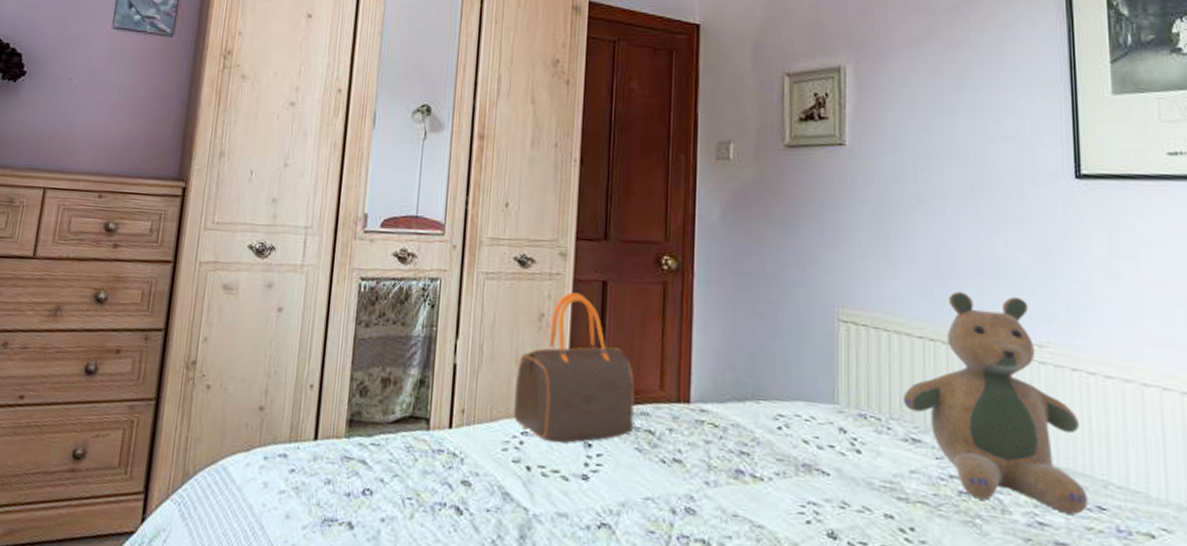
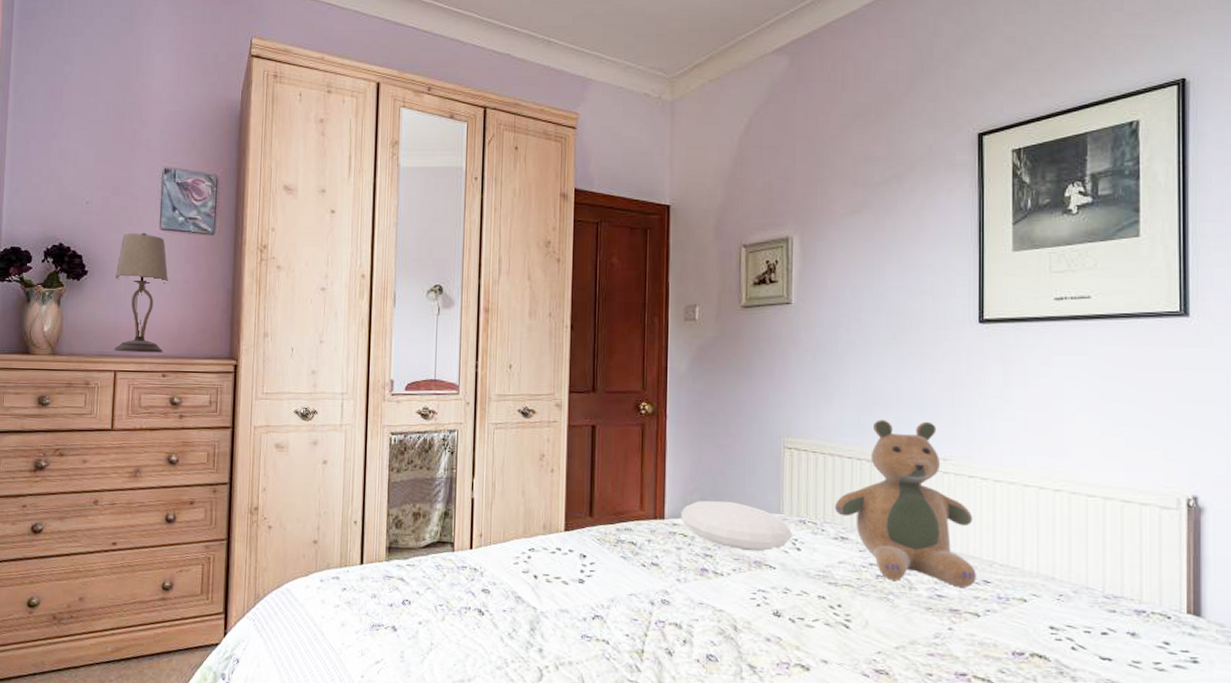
table lamp: none [46,31,116,170] -> present [114,233,168,353]
handbag: present [514,292,635,443] -> none [522,436,620,556]
cushion: none [710,382,851,451] -> present [681,500,793,551]

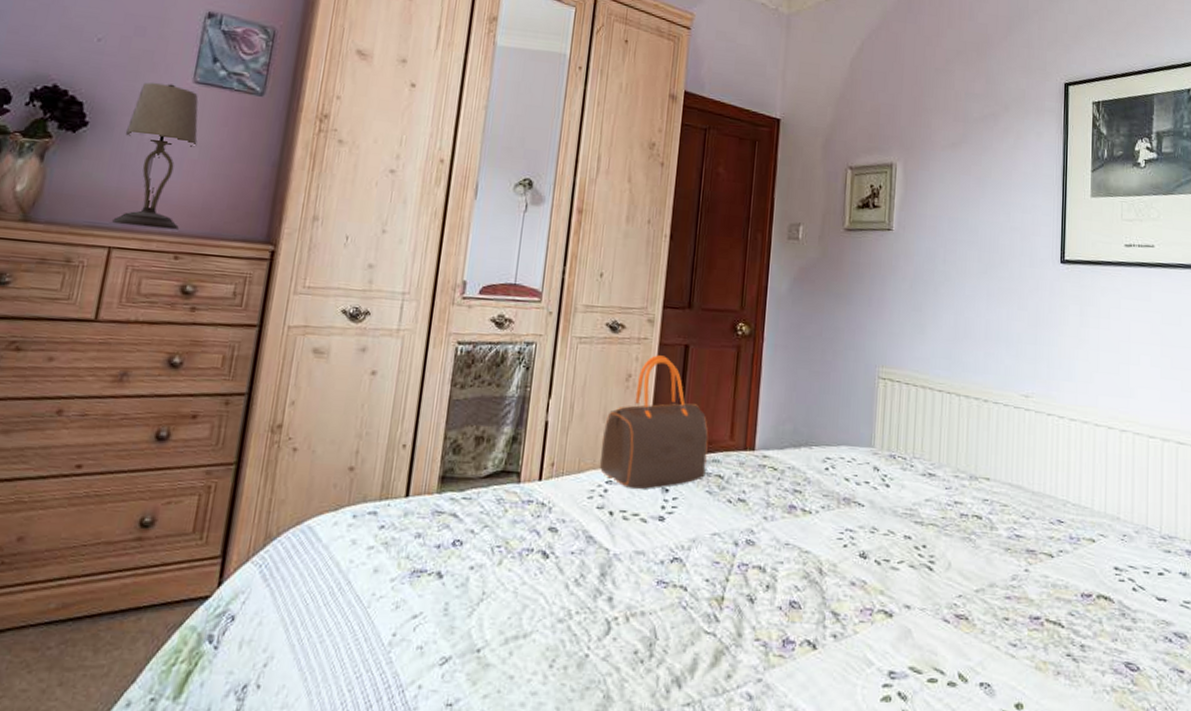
handbag: none [522,436,620,556] -> present [600,355,709,490]
cushion: present [681,500,793,551] -> none [772,431,883,487]
teddy bear: present [835,419,976,588] -> none [924,353,1052,528]

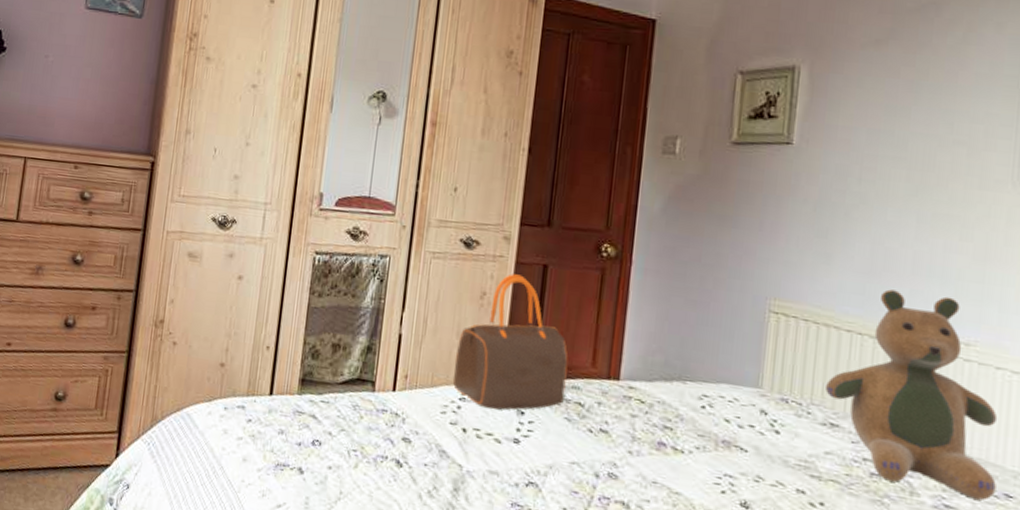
table lamp: present [112,82,198,230] -> none [26,10,89,143]
teddy bear: none [924,353,1052,528] -> present [825,289,998,501]

